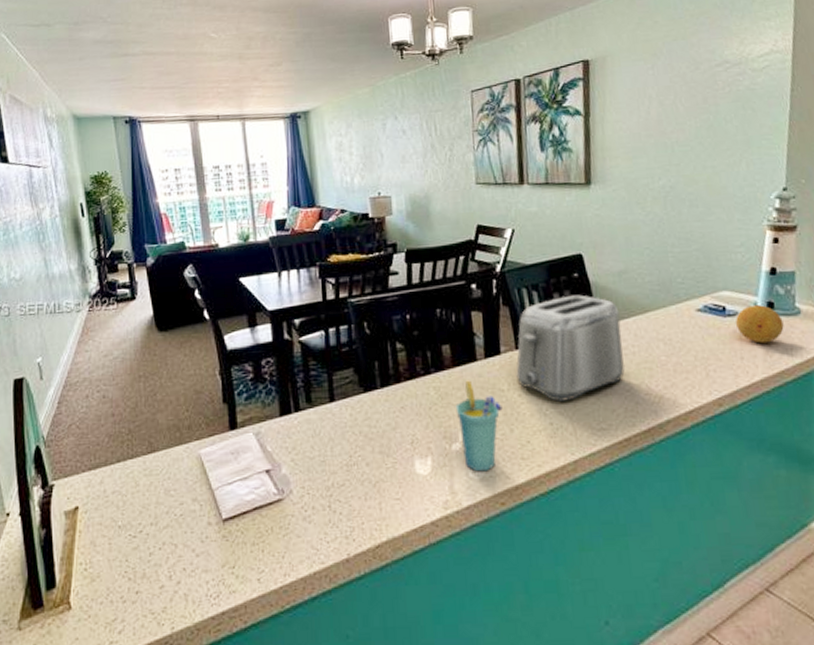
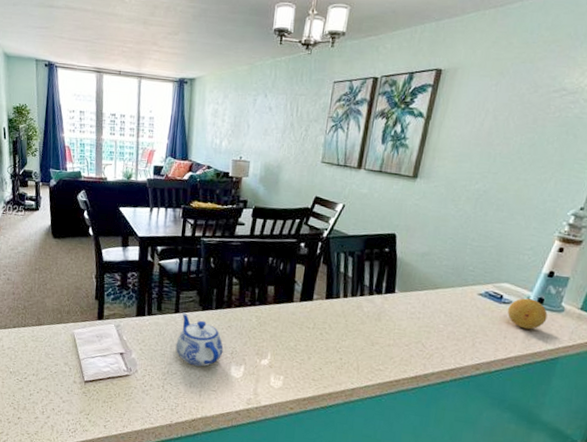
teapot: none [337,399,401,470] -> present [175,312,224,367]
cup: present [455,380,503,472] -> none [269,315,306,384]
toaster: present [516,295,626,403] -> none [321,265,415,345]

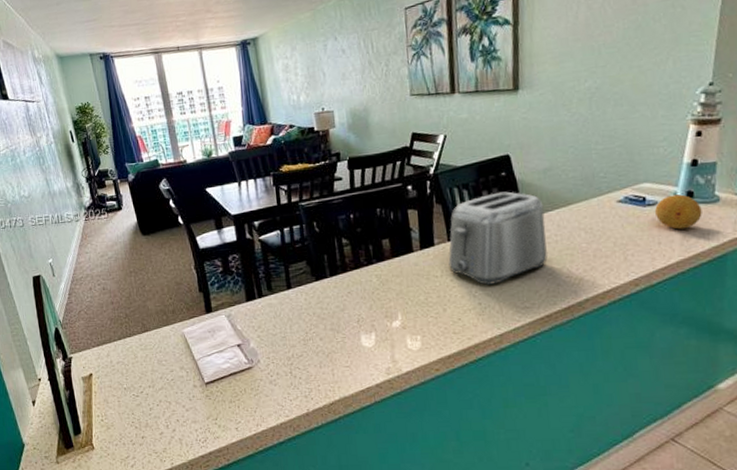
teapot: present [175,312,224,367] -> none [295,287,349,343]
toaster: none [321,265,415,345] -> present [448,191,548,286]

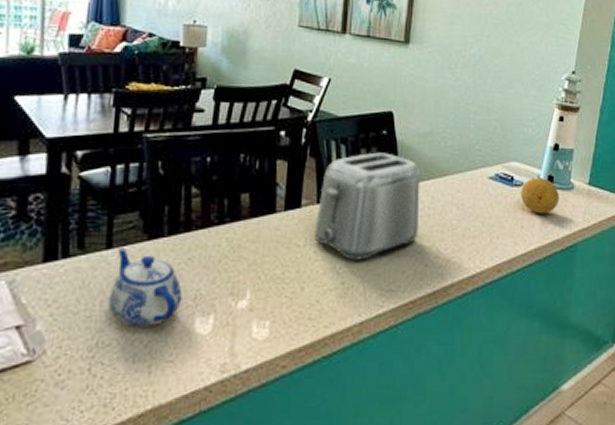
teapot: none [295,287,349,343] -> present [108,246,182,328]

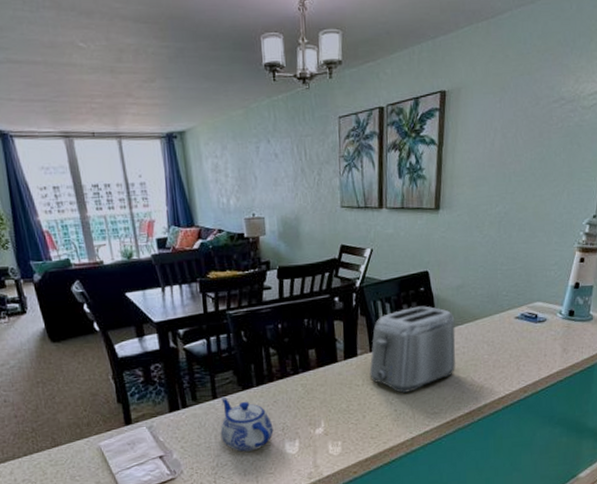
fruit: present [521,178,559,214] -> none [544,313,579,344]

